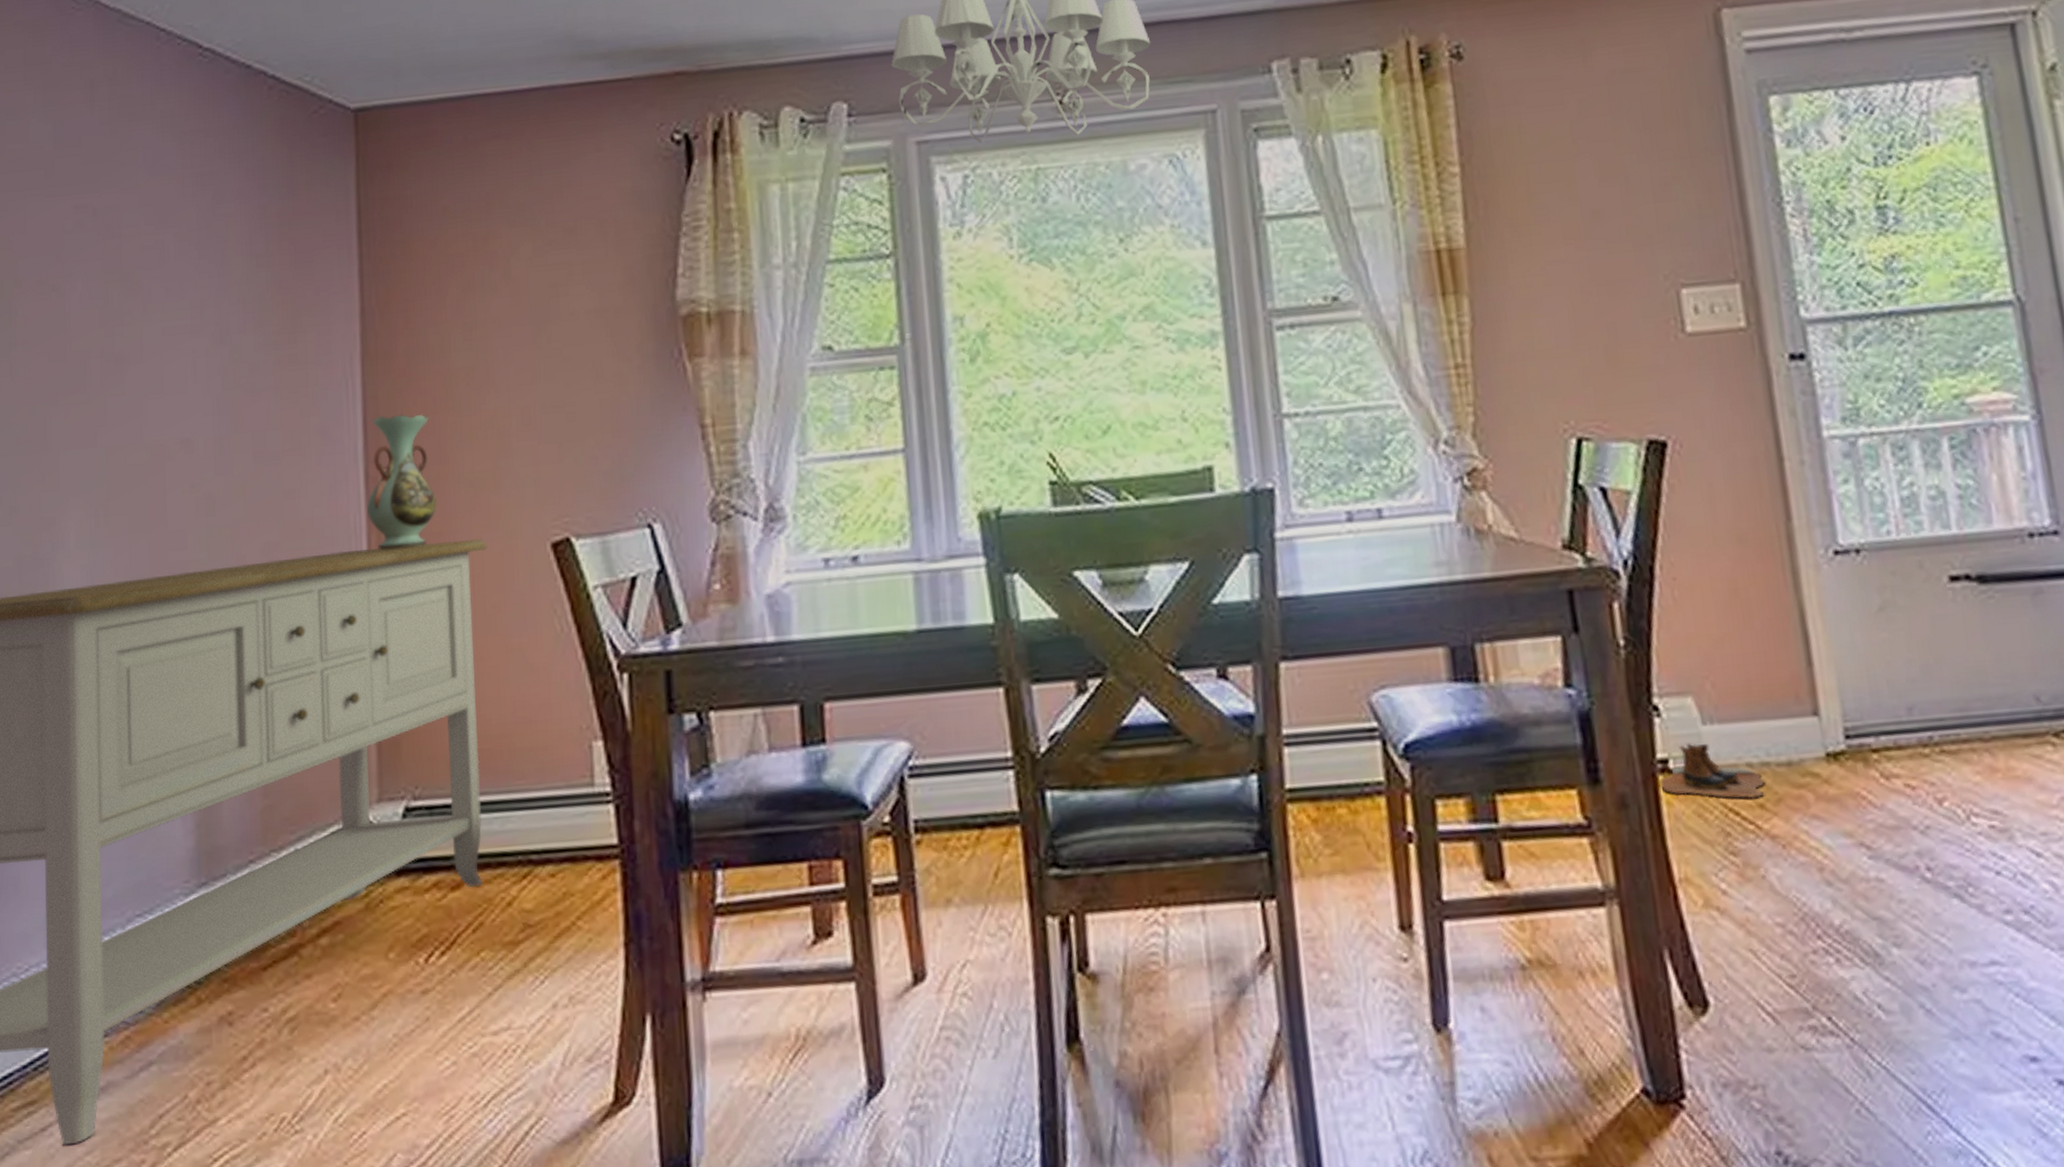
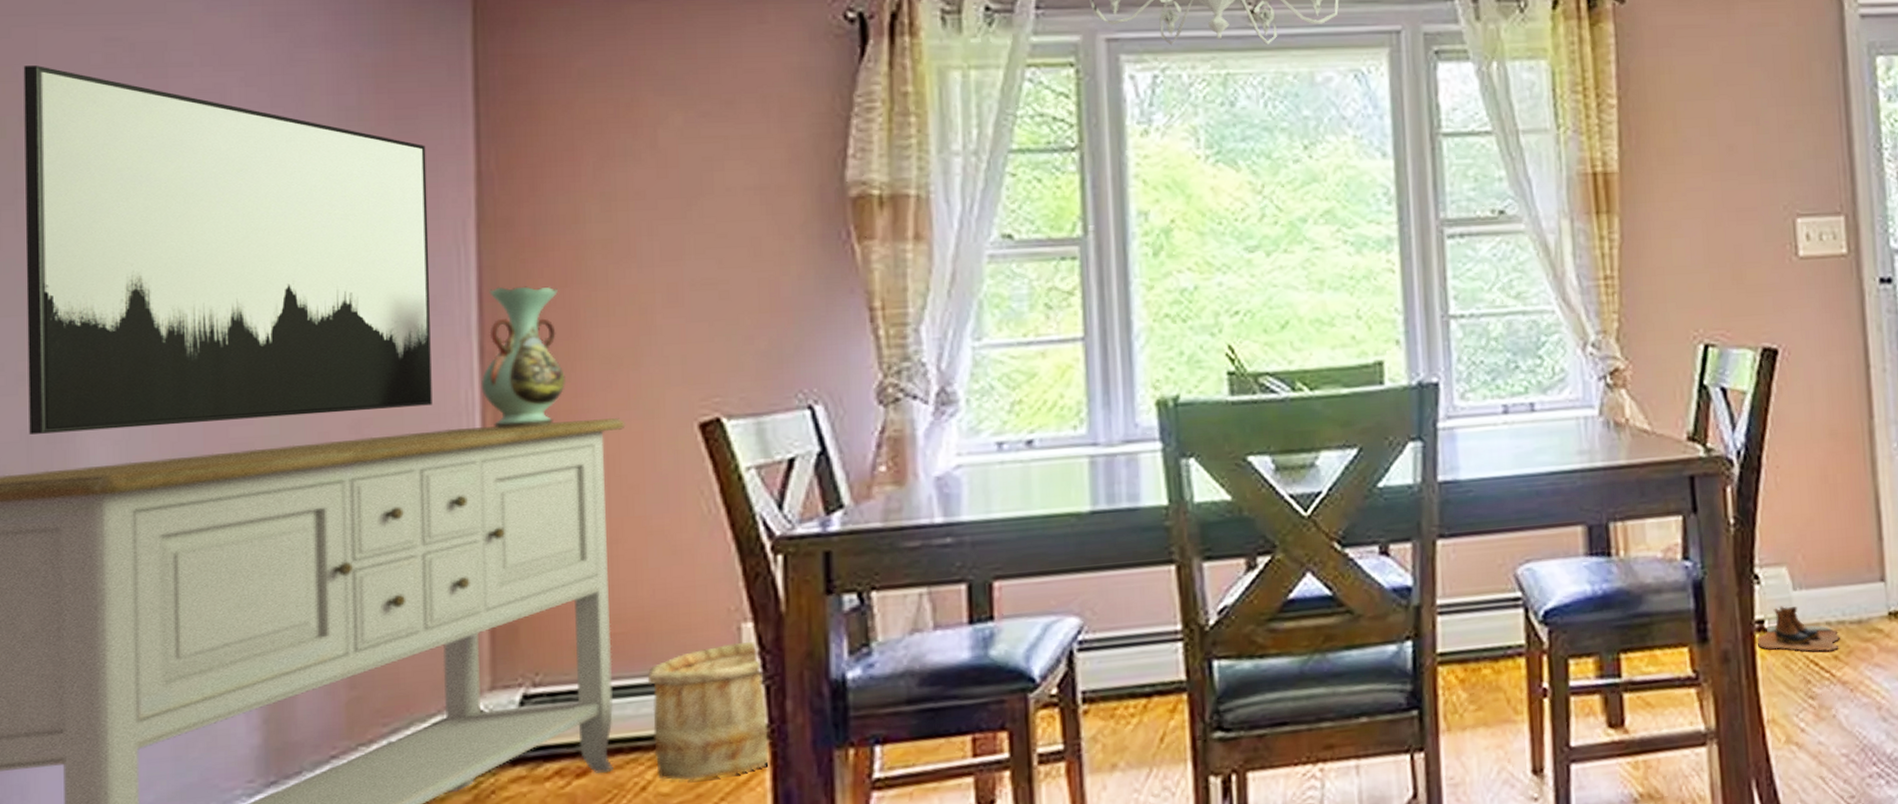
wall art: none [16,234,327,560] -> present [23,65,432,434]
wooden bucket: none [510,760,620,898] -> present [647,642,769,781]

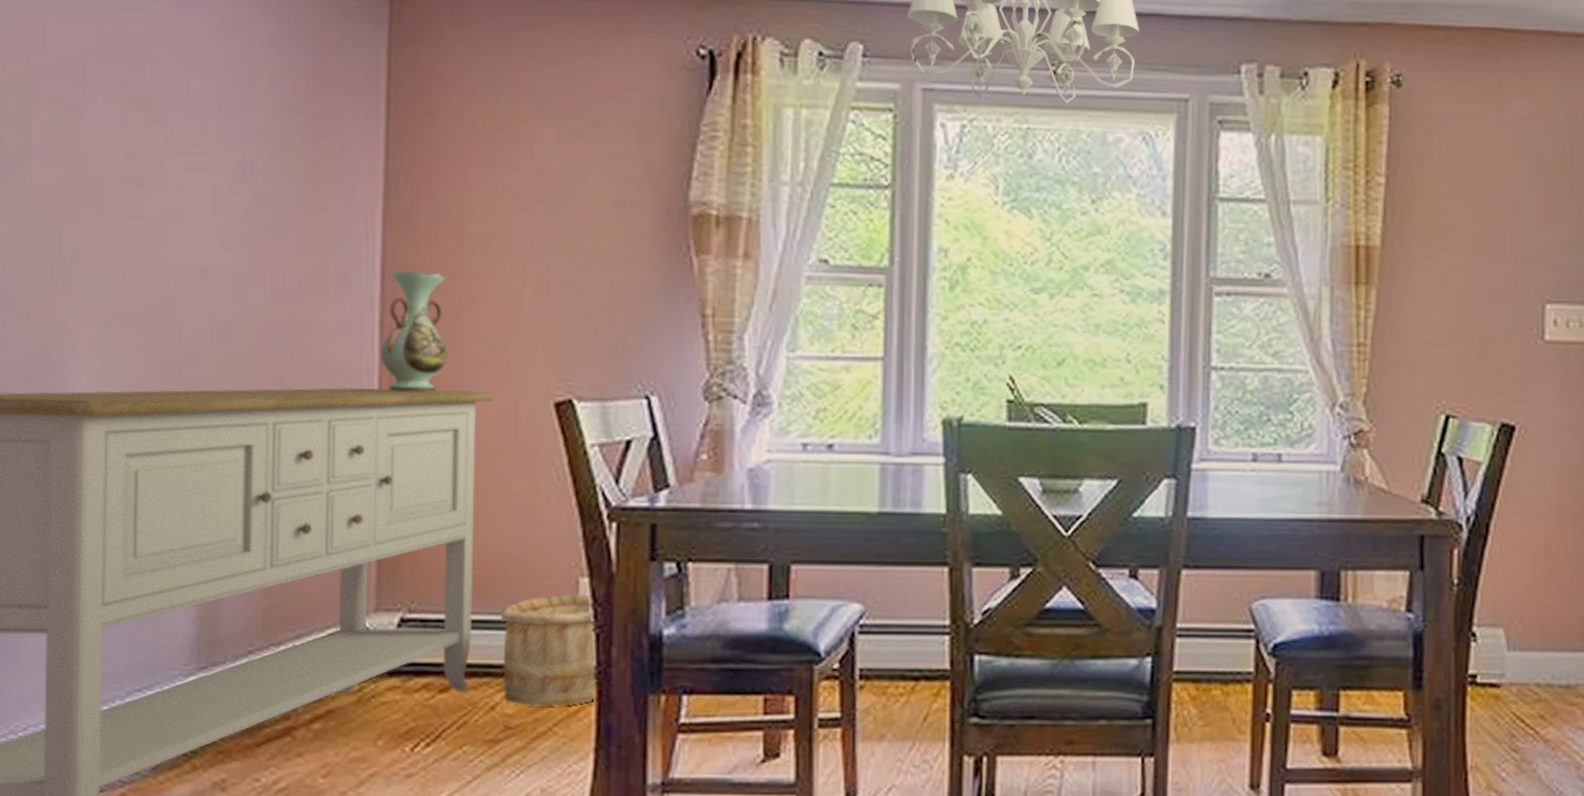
wall art: present [23,65,432,434] -> none [29,51,345,366]
boots: present [1755,606,1840,652] -> none [1467,664,1547,711]

